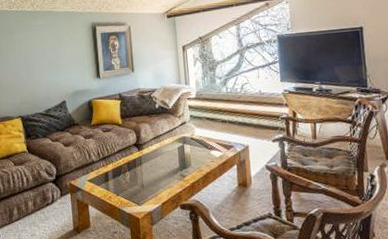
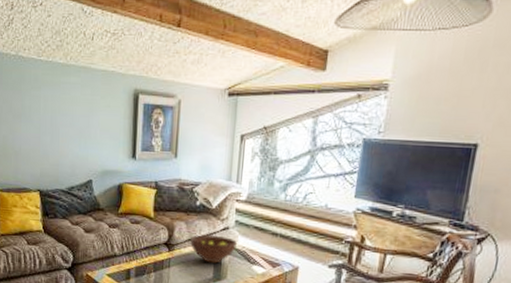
fruit bowl: none [155,130,195,155] -> present [190,235,237,263]

